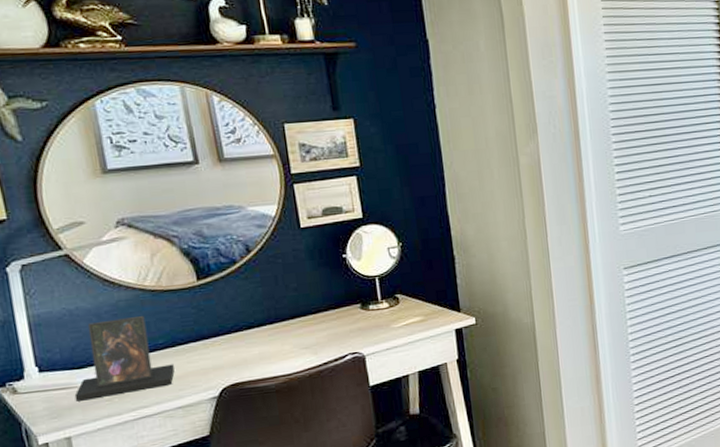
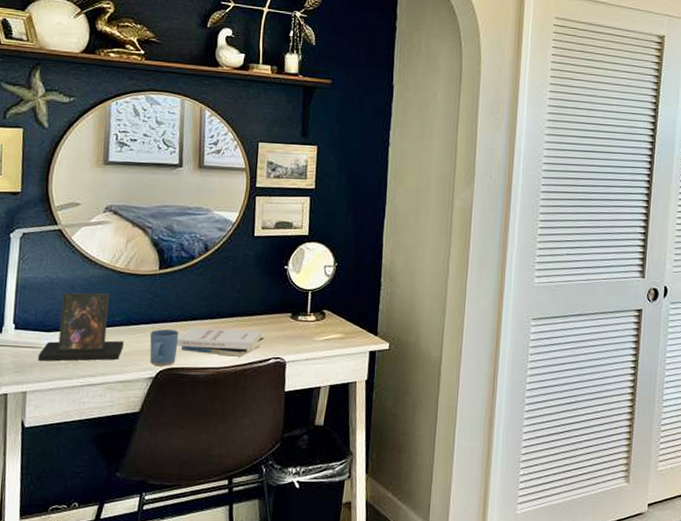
mug: none [202,342,239,384] -> present [149,329,179,366]
books: none [235,328,337,363] -> present [177,328,266,357]

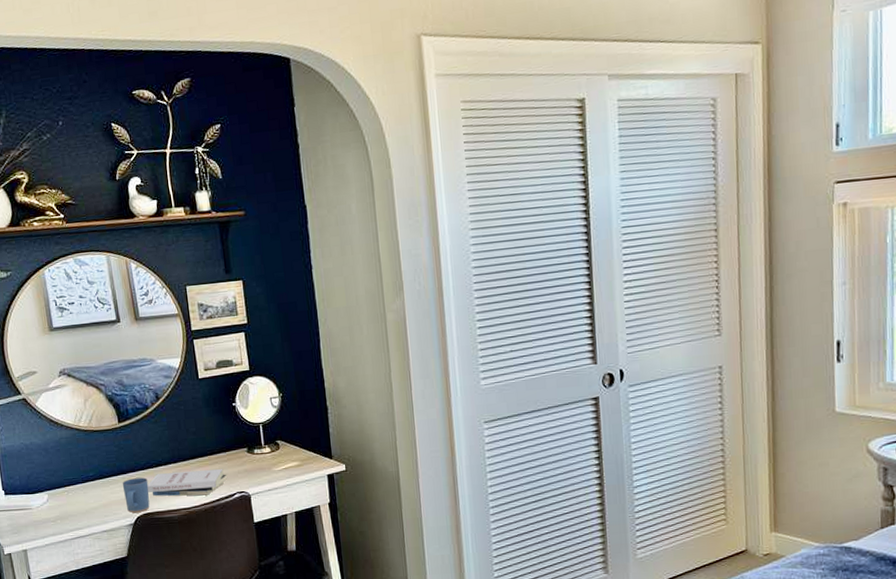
photo frame: present [37,292,124,361] -> none [29,451,101,521]

